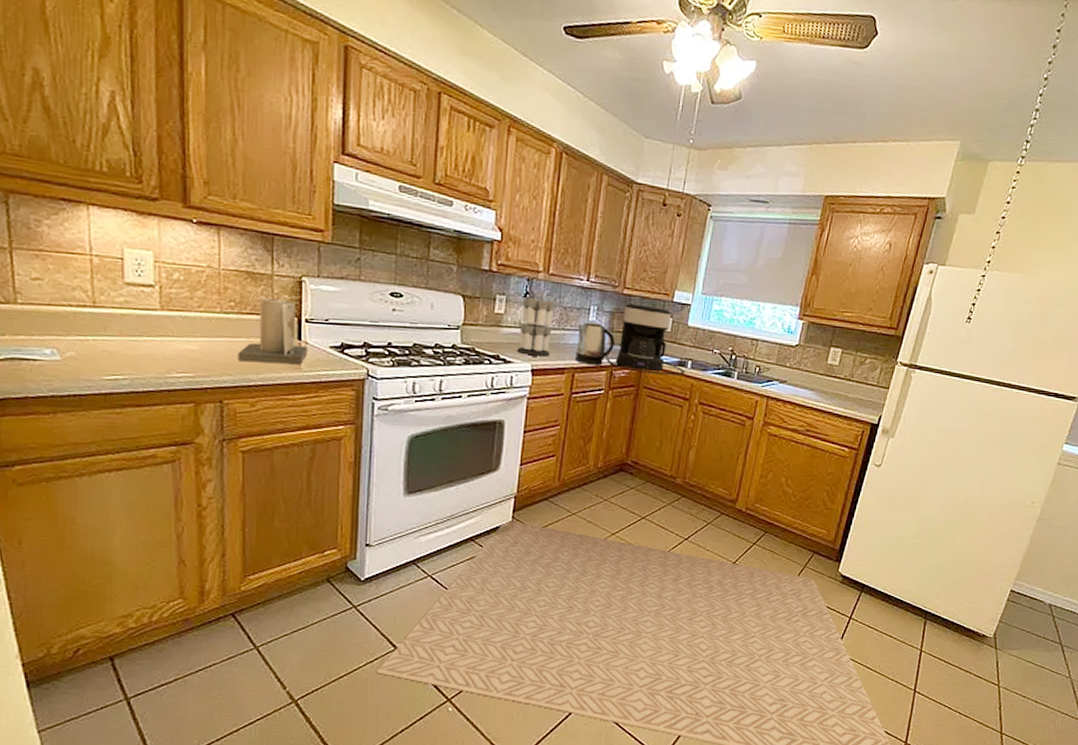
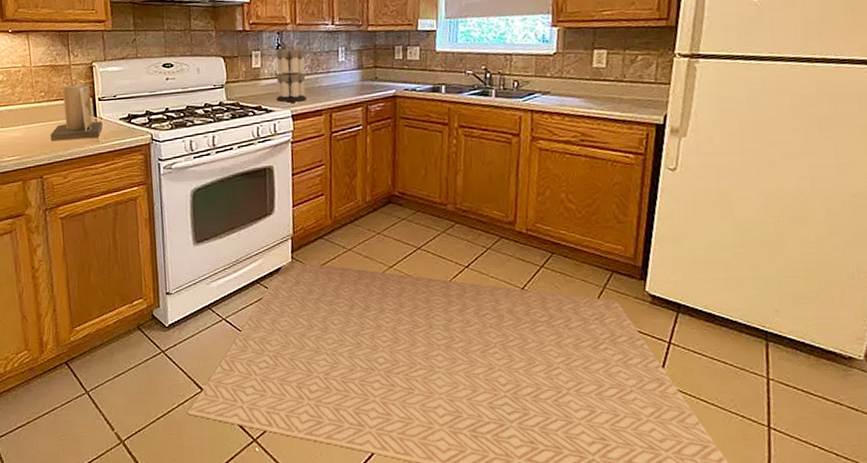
kettle: present [574,321,615,365] -> none [329,62,366,103]
coffee maker: present [606,304,685,376] -> none [360,38,440,104]

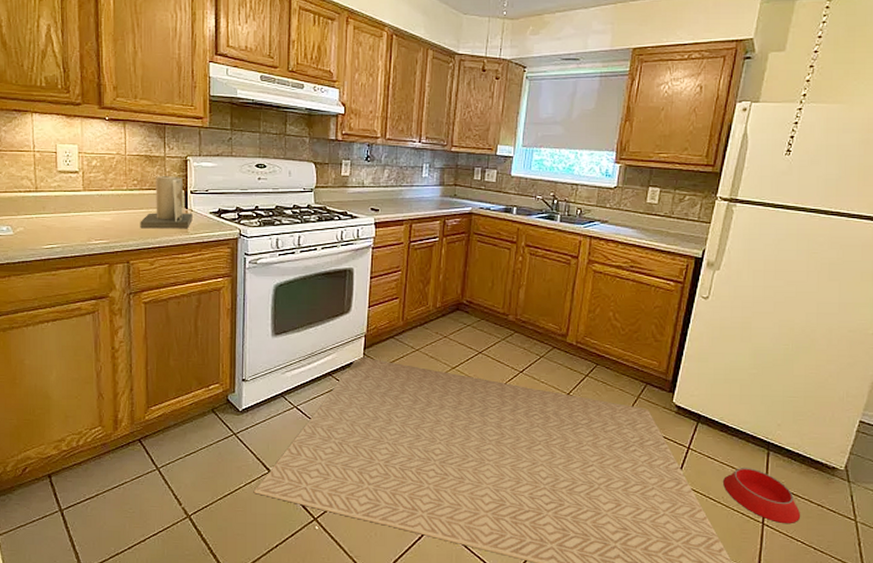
spice rack: present [275,41,306,103] -> none [361,154,392,211]
pet bowl: none [715,363,816,427] -> present [723,468,801,524]

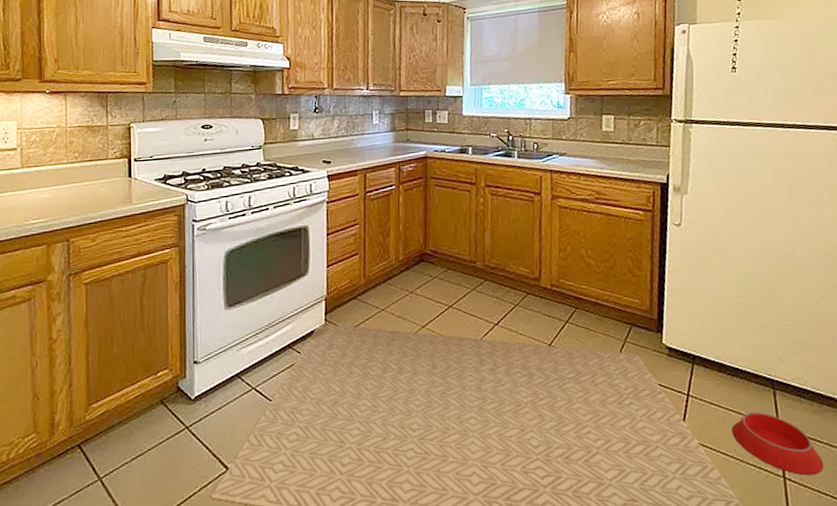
paper towel roll: present [140,175,193,229] -> none [81,144,137,203]

